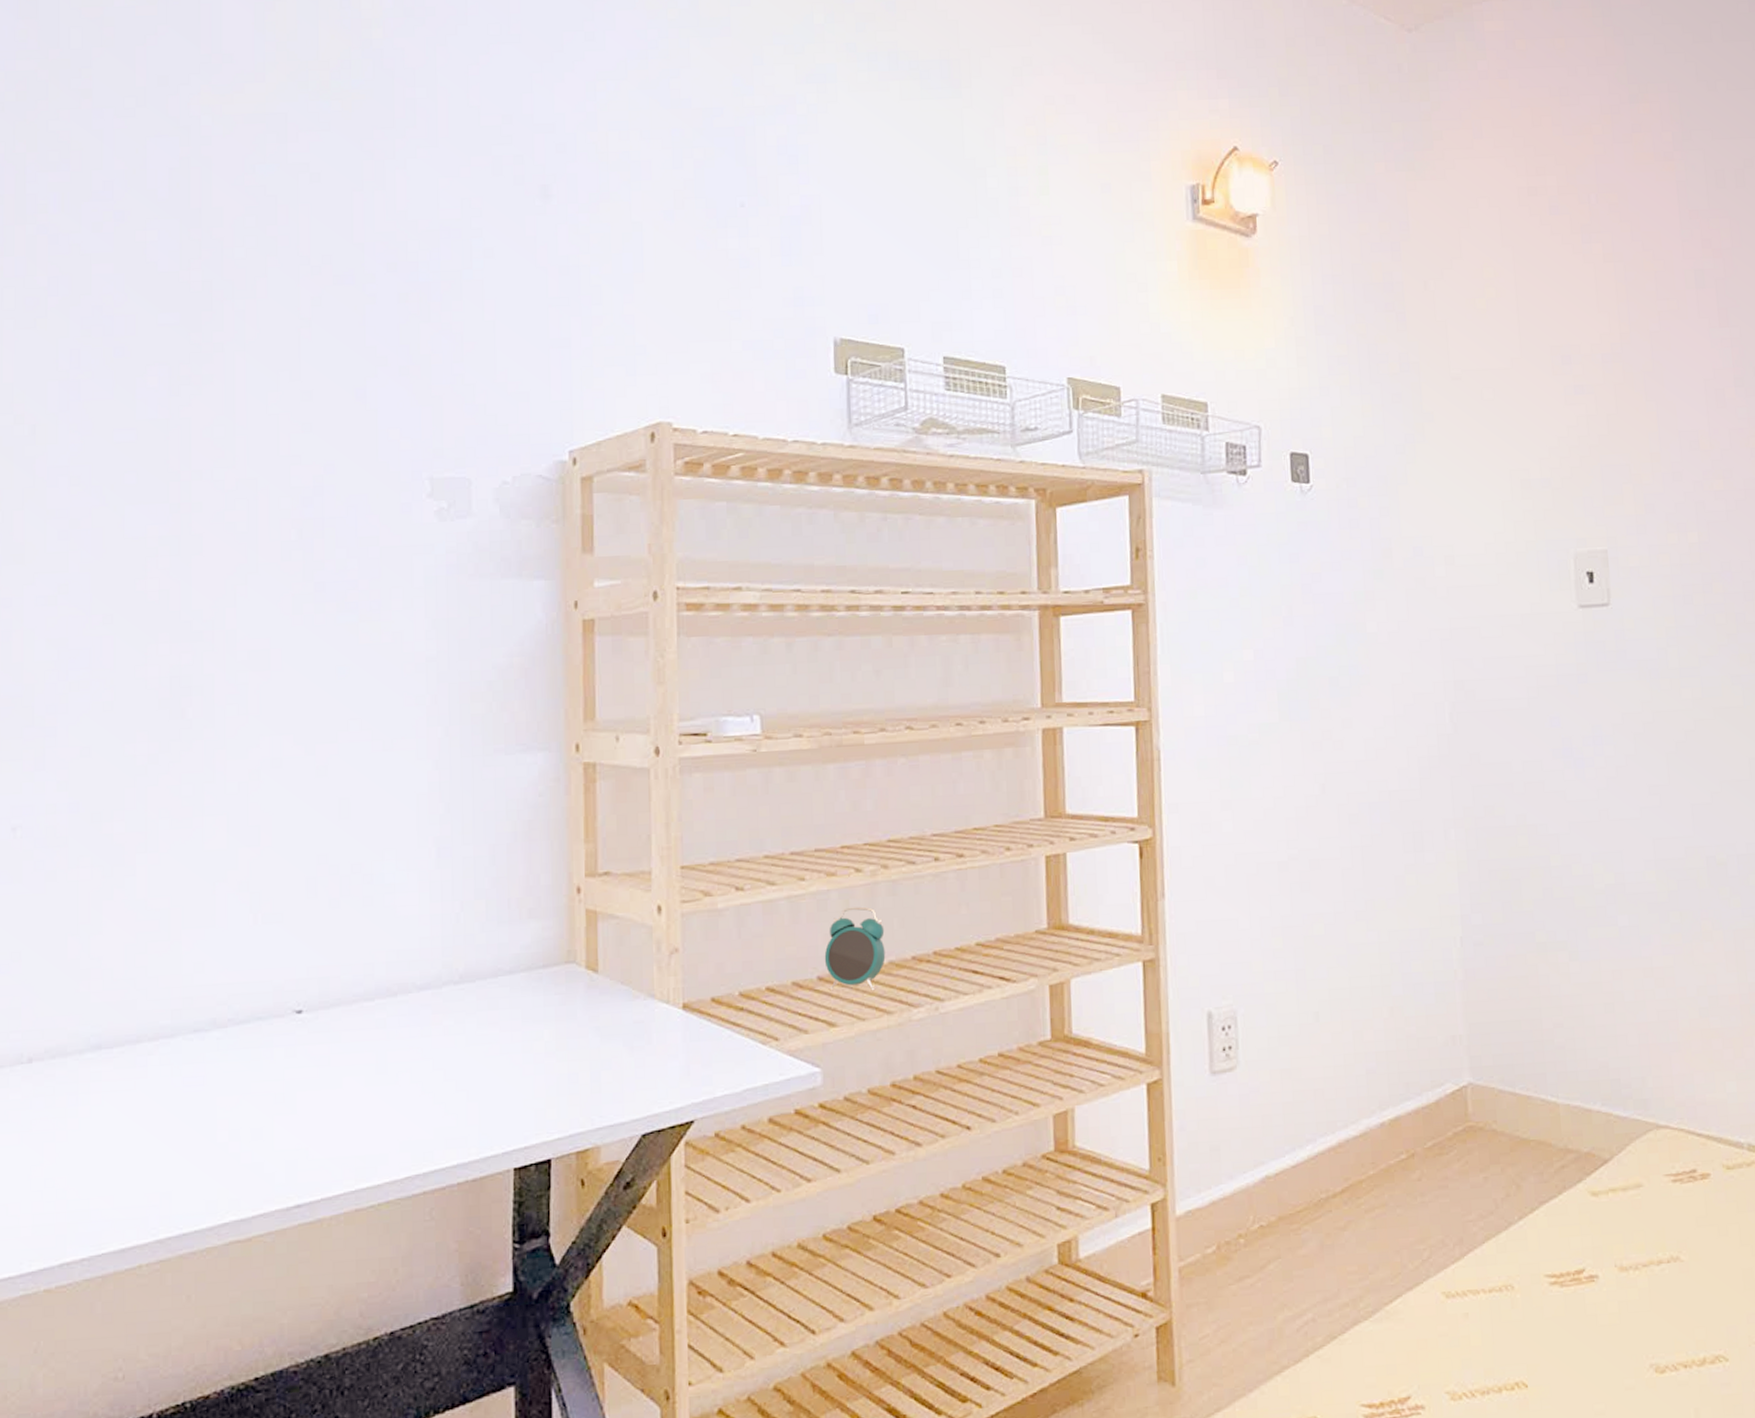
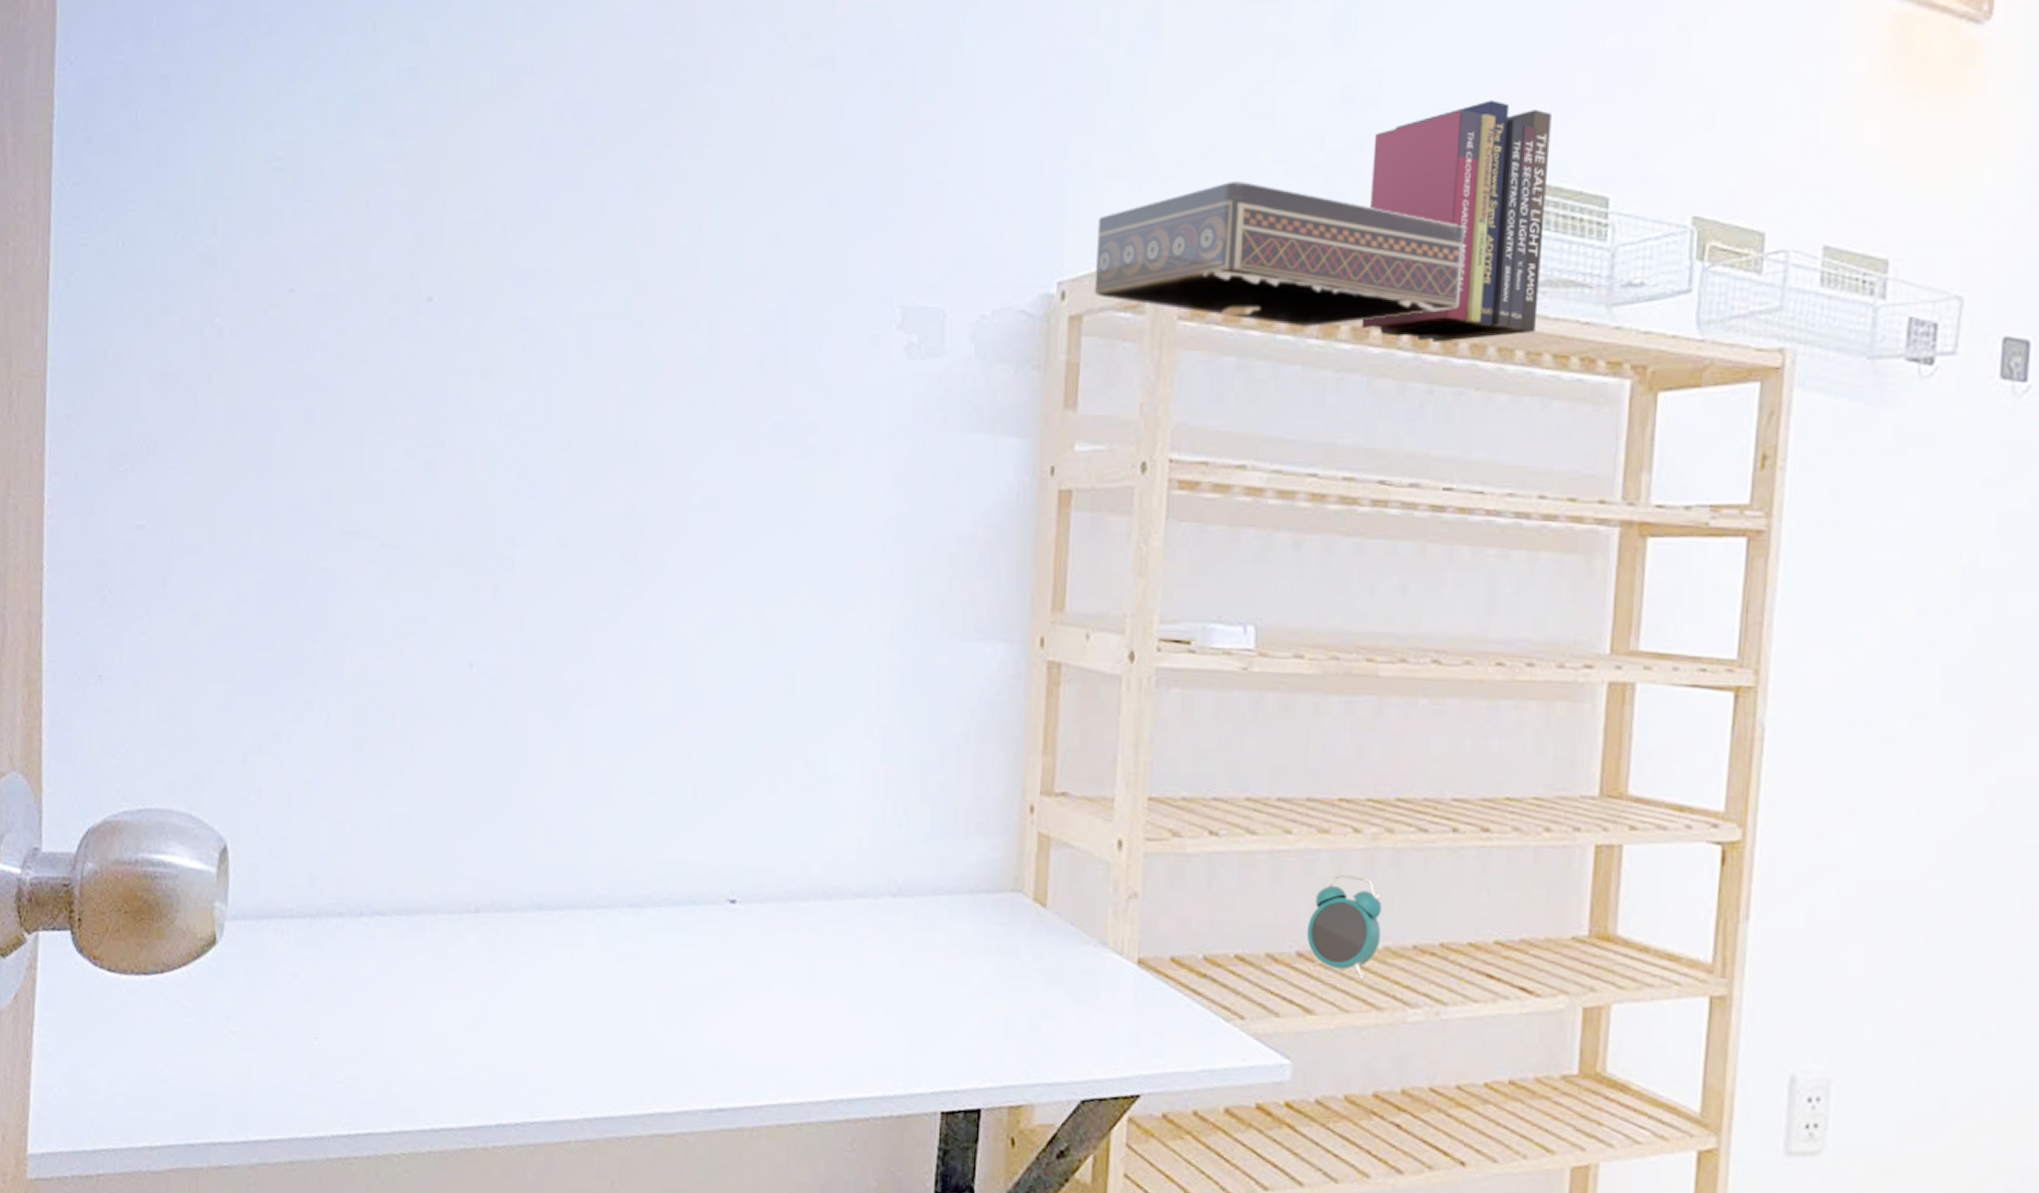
decorative box: none [600,364,901,476] -> present [1094,181,1464,327]
books: none [822,297,961,481] -> present [1361,100,1552,342]

